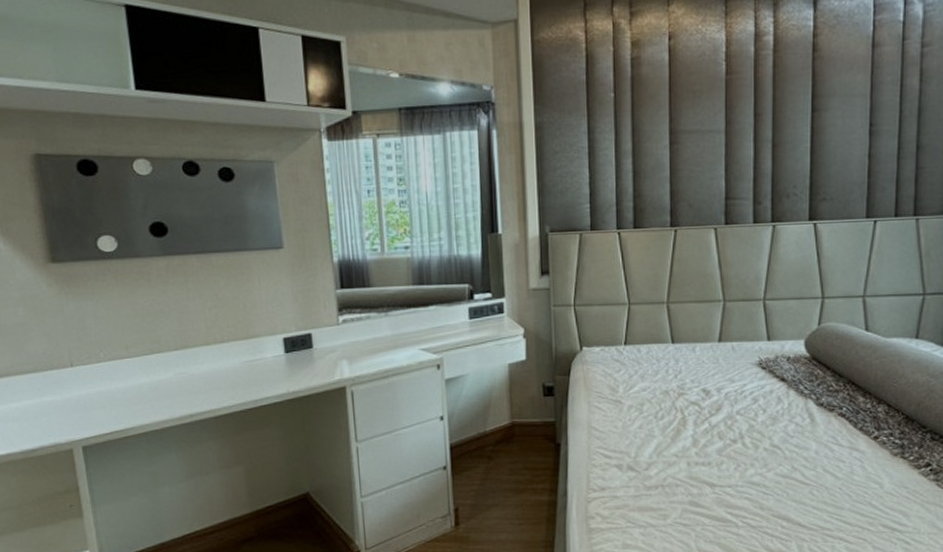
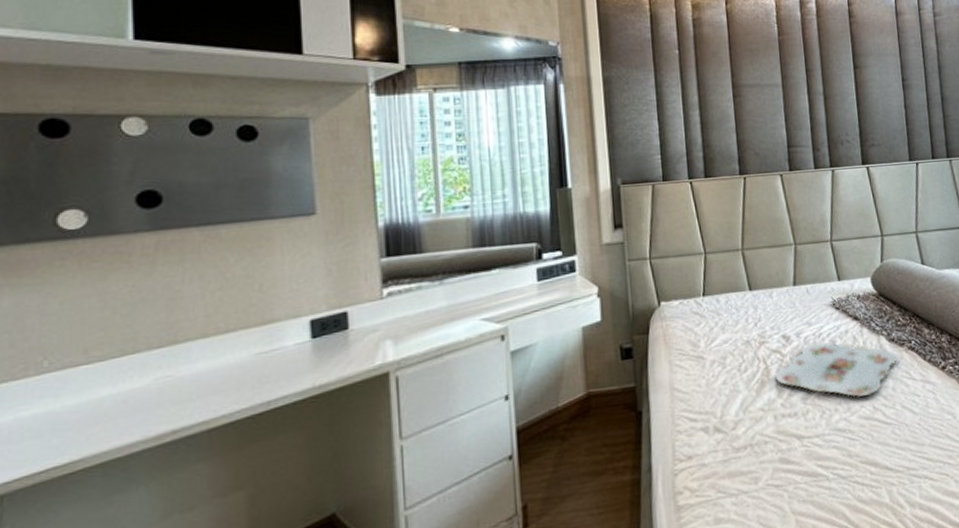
serving tray: none [691,400,826,455] -> present [774,342,899,398]

